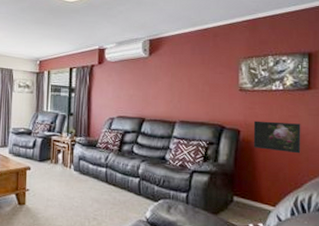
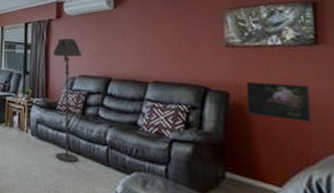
floor lamp: none [94,83,120,194] -> present [53,39,81,163]

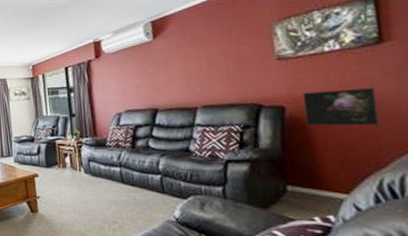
floor lamp: present [53,39,81,163] -> none [96,76,133,194]

